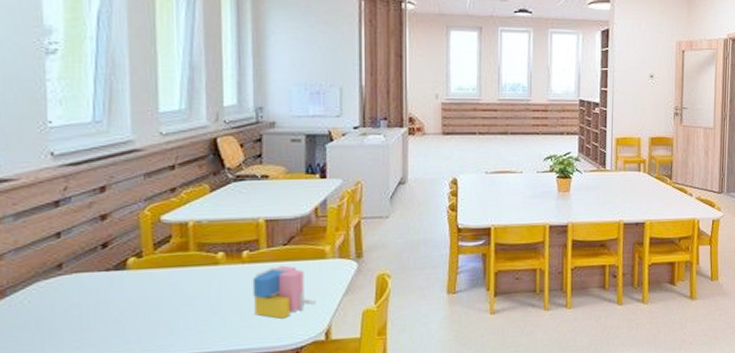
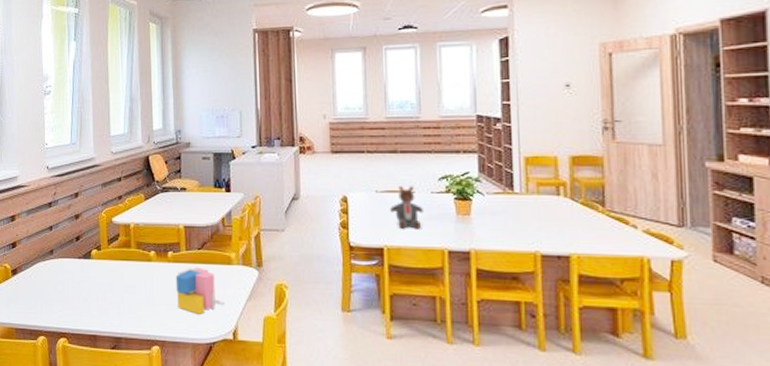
teddy bear: none [499,166,530,208] -> present [390,186,425,229]

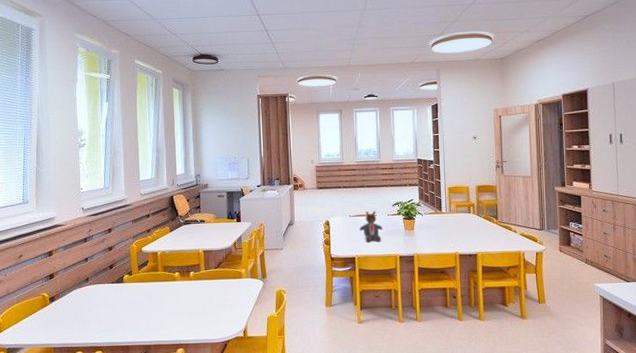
toy blocks: present [175,267,225,314] -> none [196,282,237,320]

